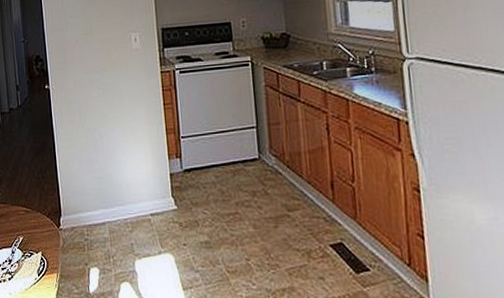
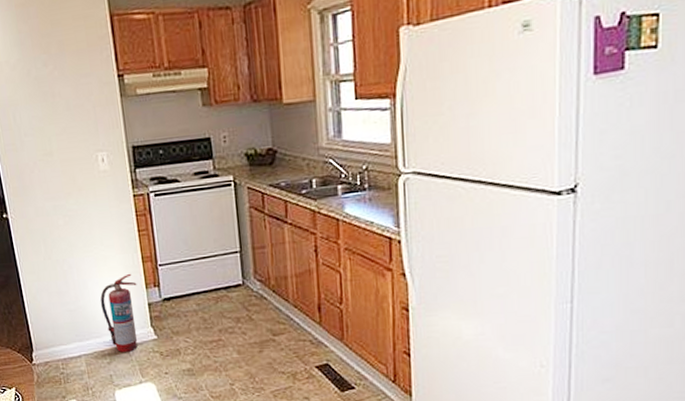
fire extinguisher: none [126,144,161,221] -> present [100,273,138,352]

